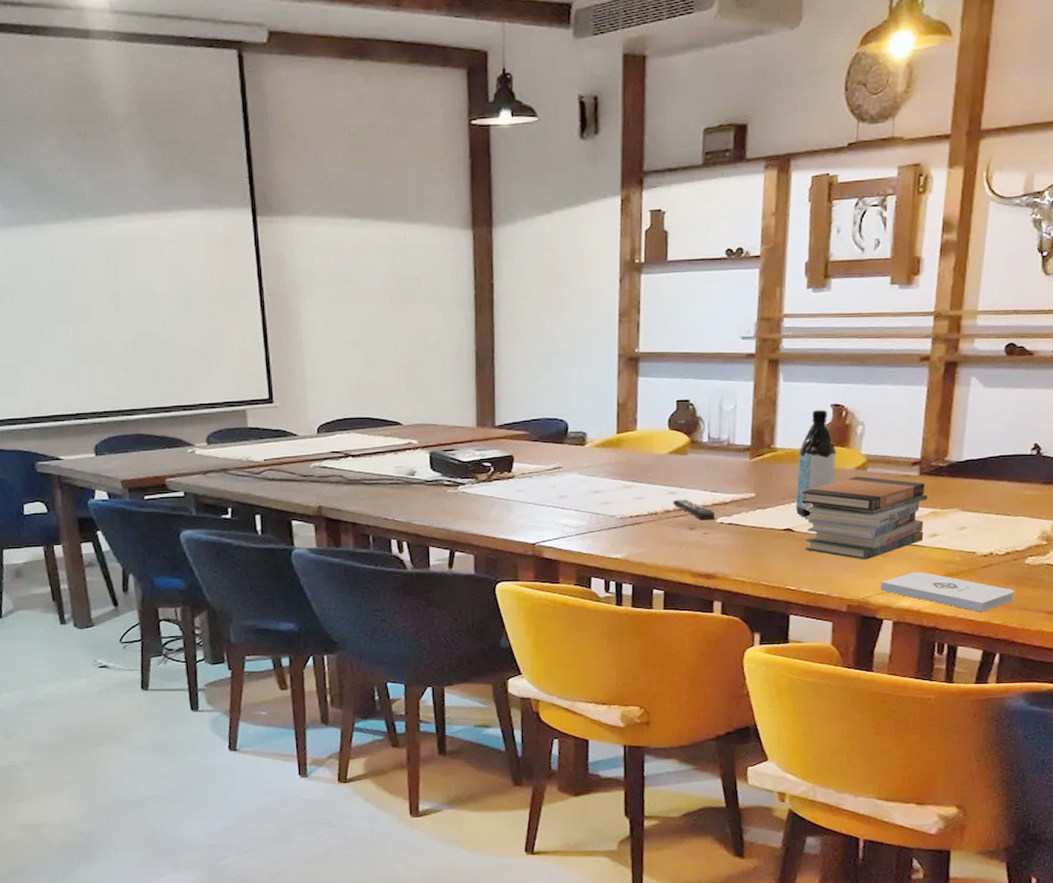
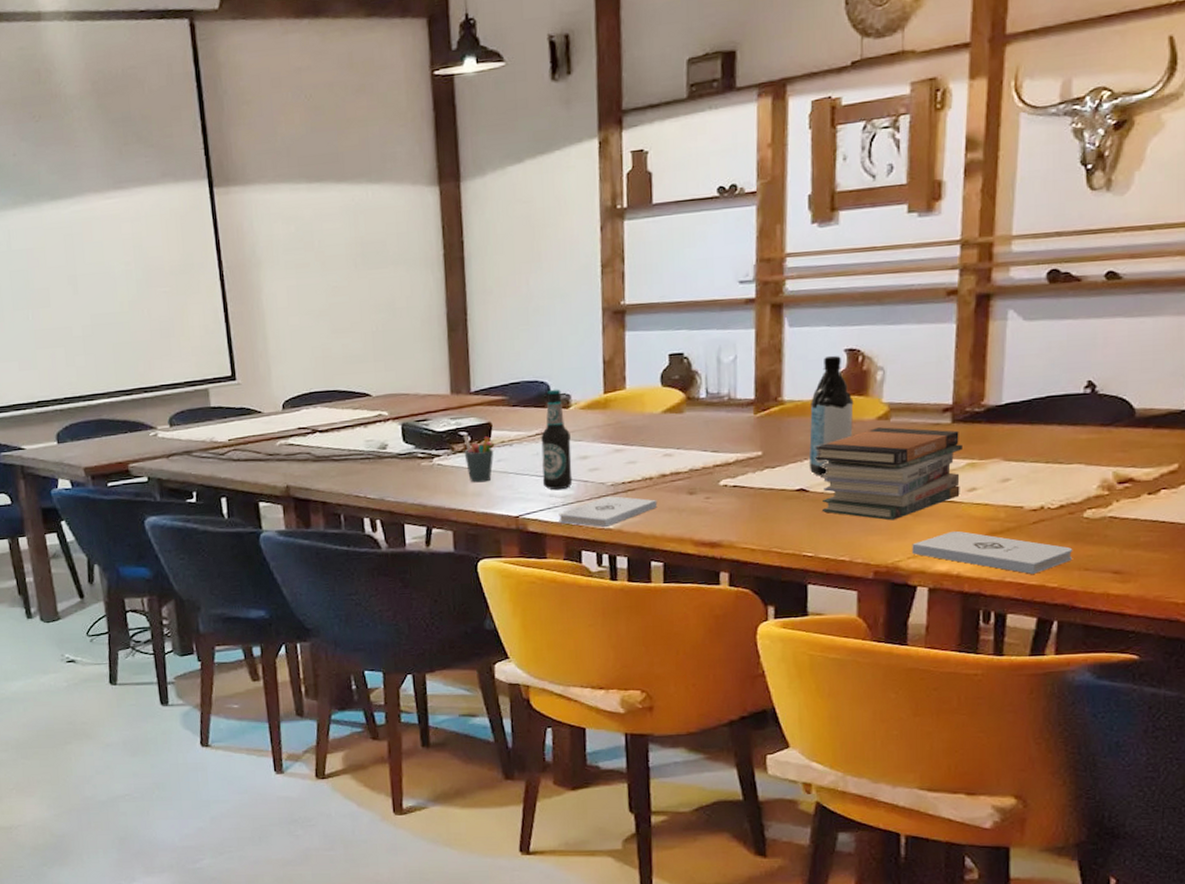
pen holder: none [487,465,515,511] -> present [463,434,494,483]
bottle: none [558,427,586,521] -> present [541,389,573,491]
notepad: none [572,528,661,556] -> present [558,496,658,527]
remote control: present [673,499,716,520] -> none [669,461,718,484]

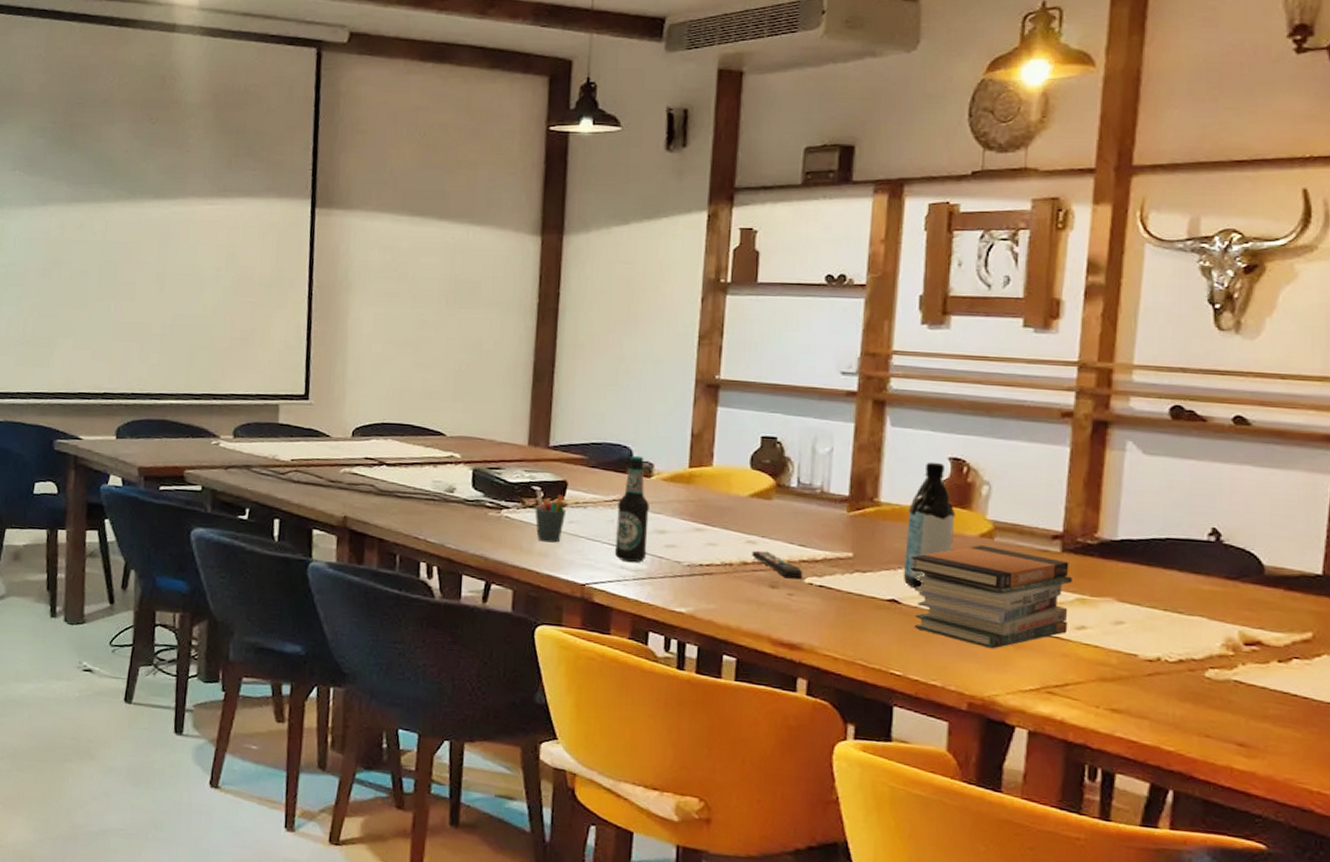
notepad: present [558,496,658,527] -> none [628,577,736,610]
remote control: none [669,461,718,484] -> present [752,550,804,579]
notepad: present [912,531,1073,574] -> none [1012,671,1193,733]

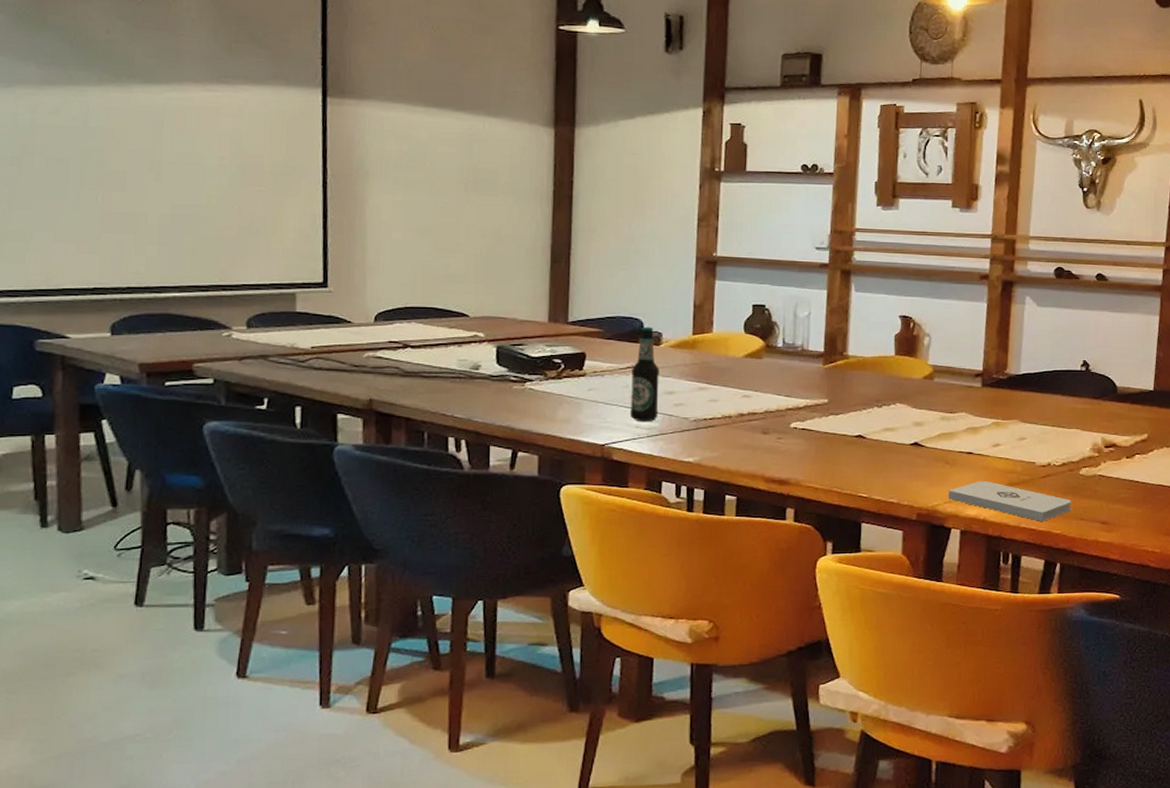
pen holder: present [535,489,567,543] -> none [556,361,586,409]
remote control: present [752,550,804,579] -> none [747,403,789,425]
water bottle: present [903,461,956,589] -> none [866,320,905,425]
book stack: present [909,545,1072,649] -> none [871,386,989,468]
notepad: none [1012,671,1193,733] -> present [948,481,1072,521]

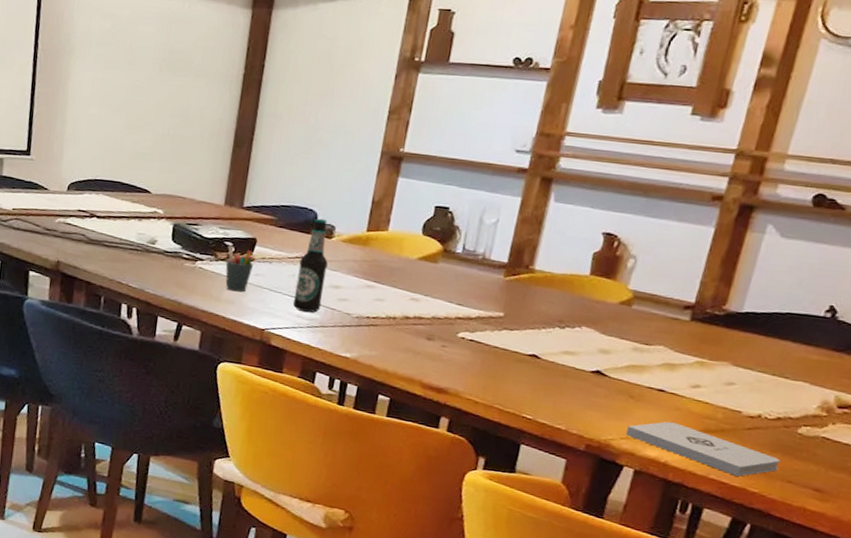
pen holder: none [556,361,586,409] -> present [225,244,254,292]

